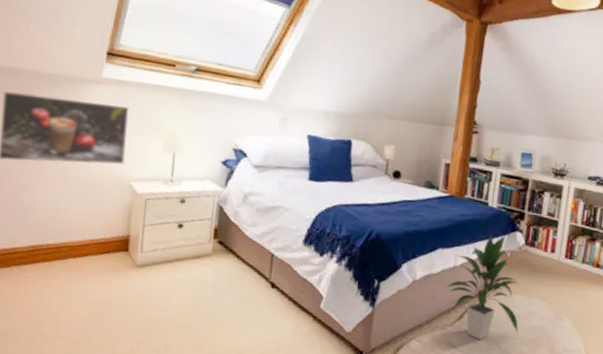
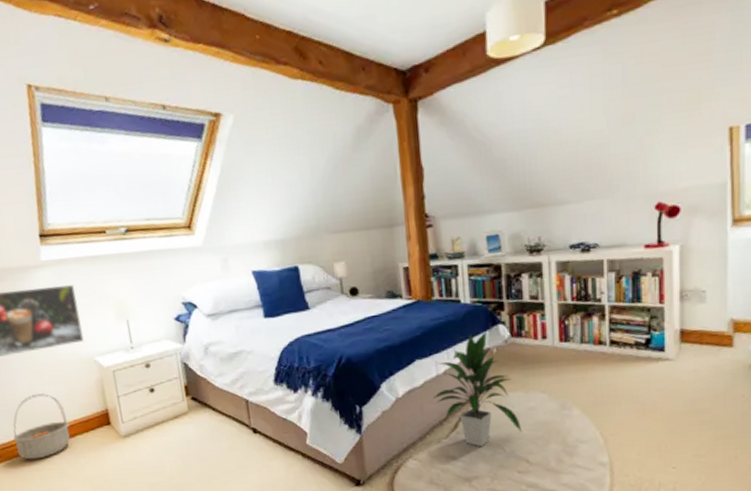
basket: none [18,205,85,272] -> present [13,393,70,460]

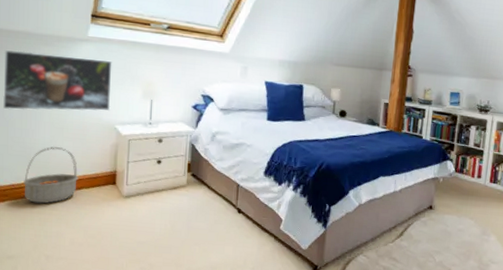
indoor plant: present [433,331,522,447] -> none [388,164,451,254]

